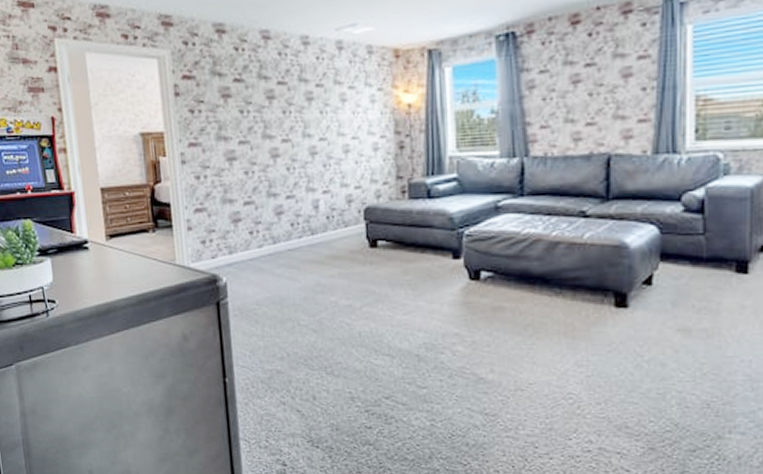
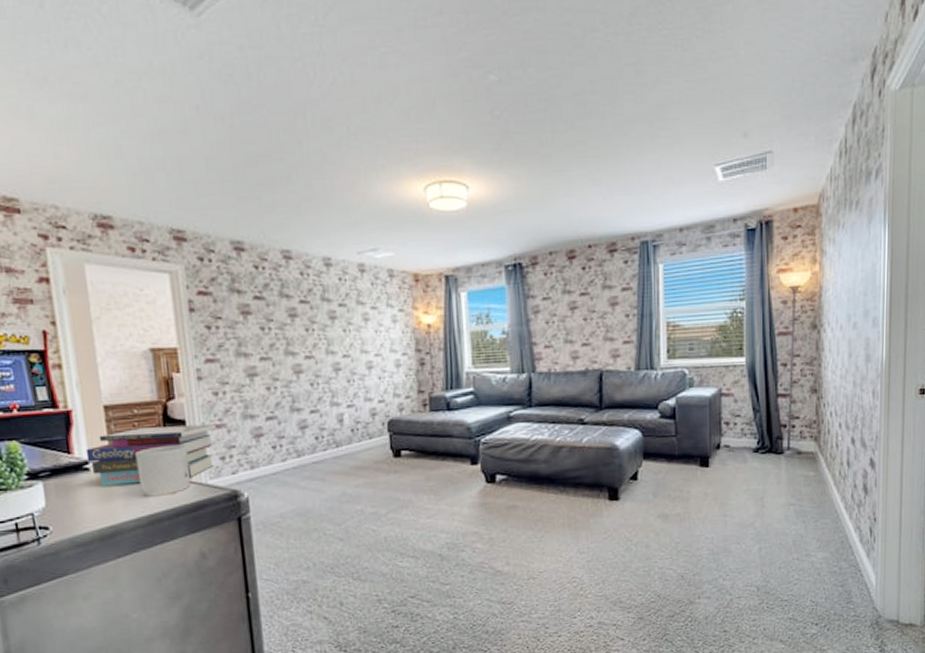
books: none [85,208,199,264] -> present [86,424,217,486]
mug: none [126,227,175,277] -> present [135,444,191,497]

